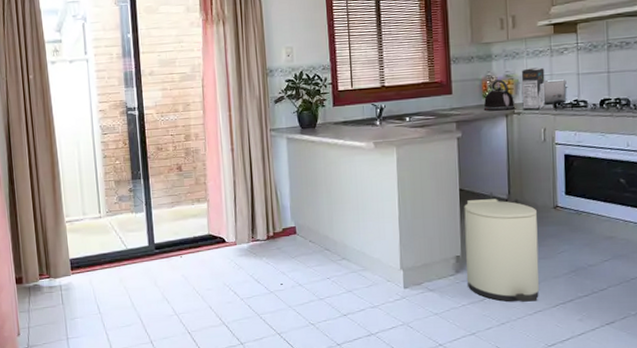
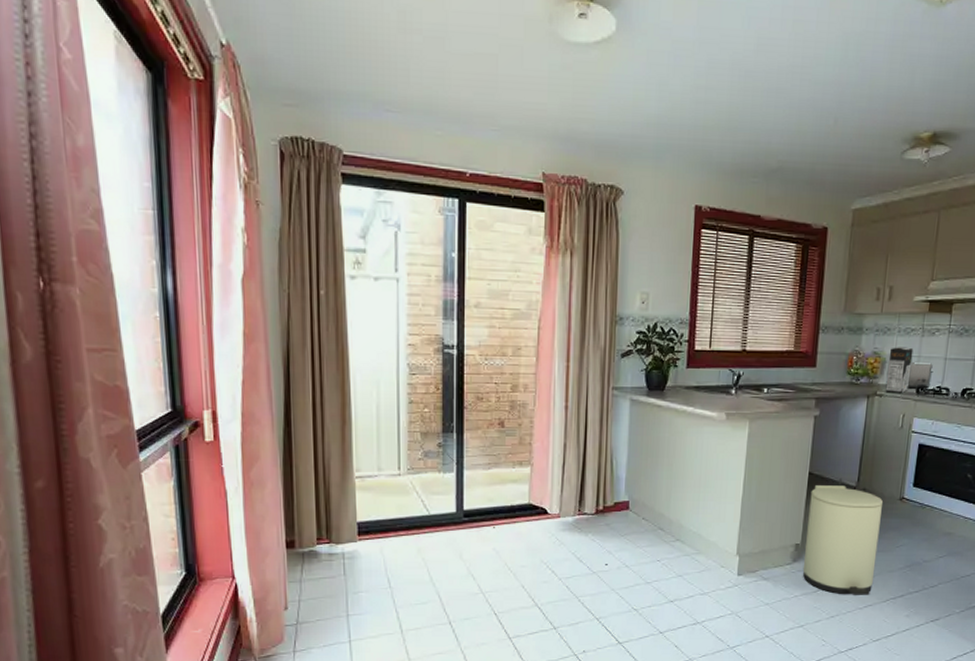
kettle: present [483,79,515,112] -> none [846,356,878,392]

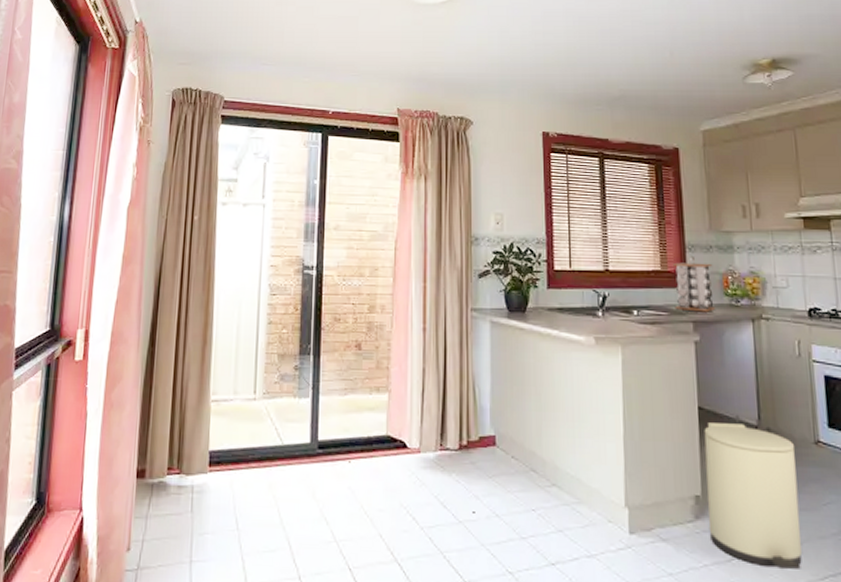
spice rack: none [801,336,842,390] -> present [672,255,716,312]
cereal box: present [885,347,914,394] -> none [768,266,799,317]
toaster: present [908,362,933,390] -> none [795,283,823,314]

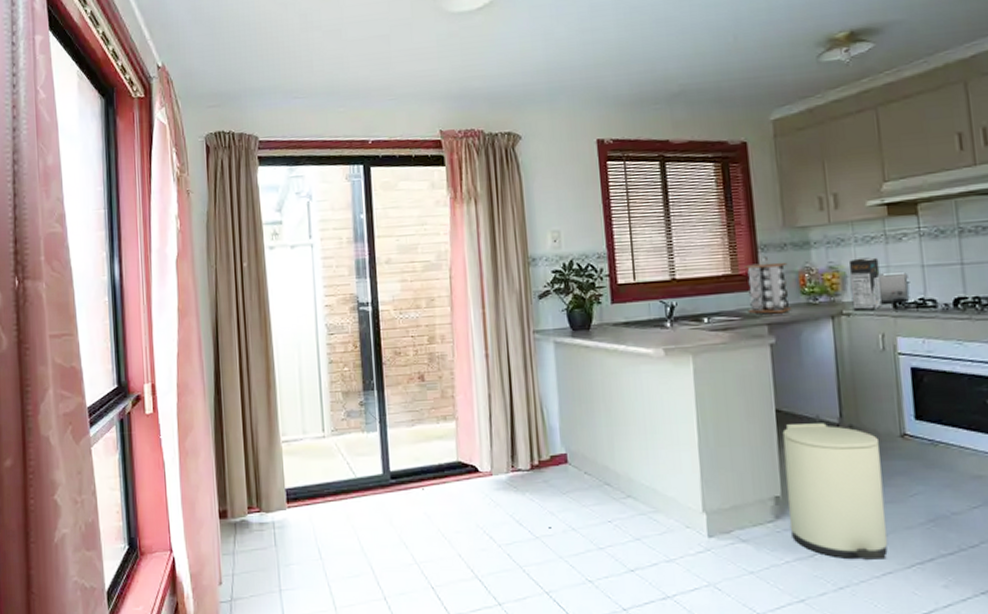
cereal box: none [768,266,799,317] -> present [849,257,883,312]
toaster: none [795,283,823,314] -> present [878,272,909,305]

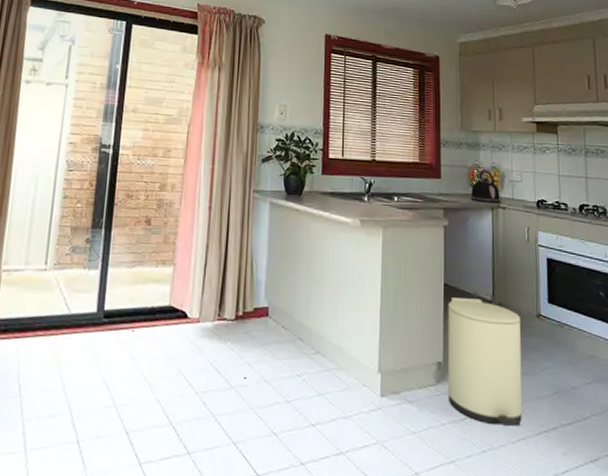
spice rack: present [743,255,792,315] -> none [429,150,463,201]
kettle: none [802,272,843,312] -> present [470,169,500,204]
cereal box: present [849,257,883,312] -> none [506,162,530,207]
toaster: present [878,272,909,305] -> none [528,178,549,205]

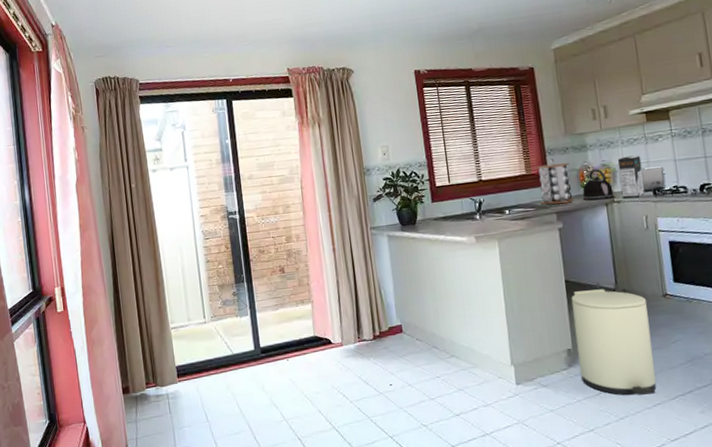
spice rack: none [429,150,463,201] -> present [535,158,575,205]
cereal box: none [506,162,530,207] -> present [617,155,646,199]
toaster: none [528,178,549,205] -> present [641,166,665,192]

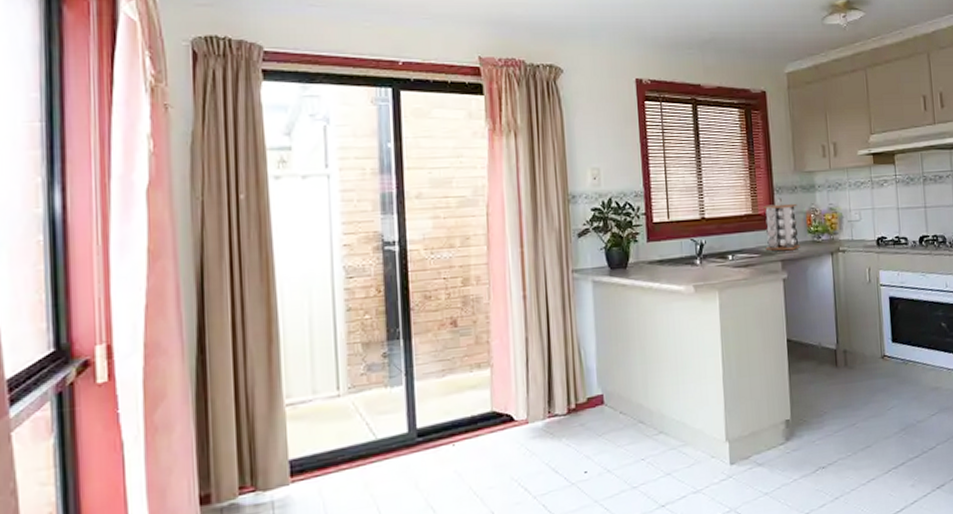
pedal bin: present [571,289,657,395] -> none [792,349,872,472]
kettle: present [582,168,614,201] -> none [808,212,840,249]
cereal box: present [617,155,646,199] -> none [844,200,870,248]
toaster: present [641,166,665,192] -> none [866,214,888,242]

